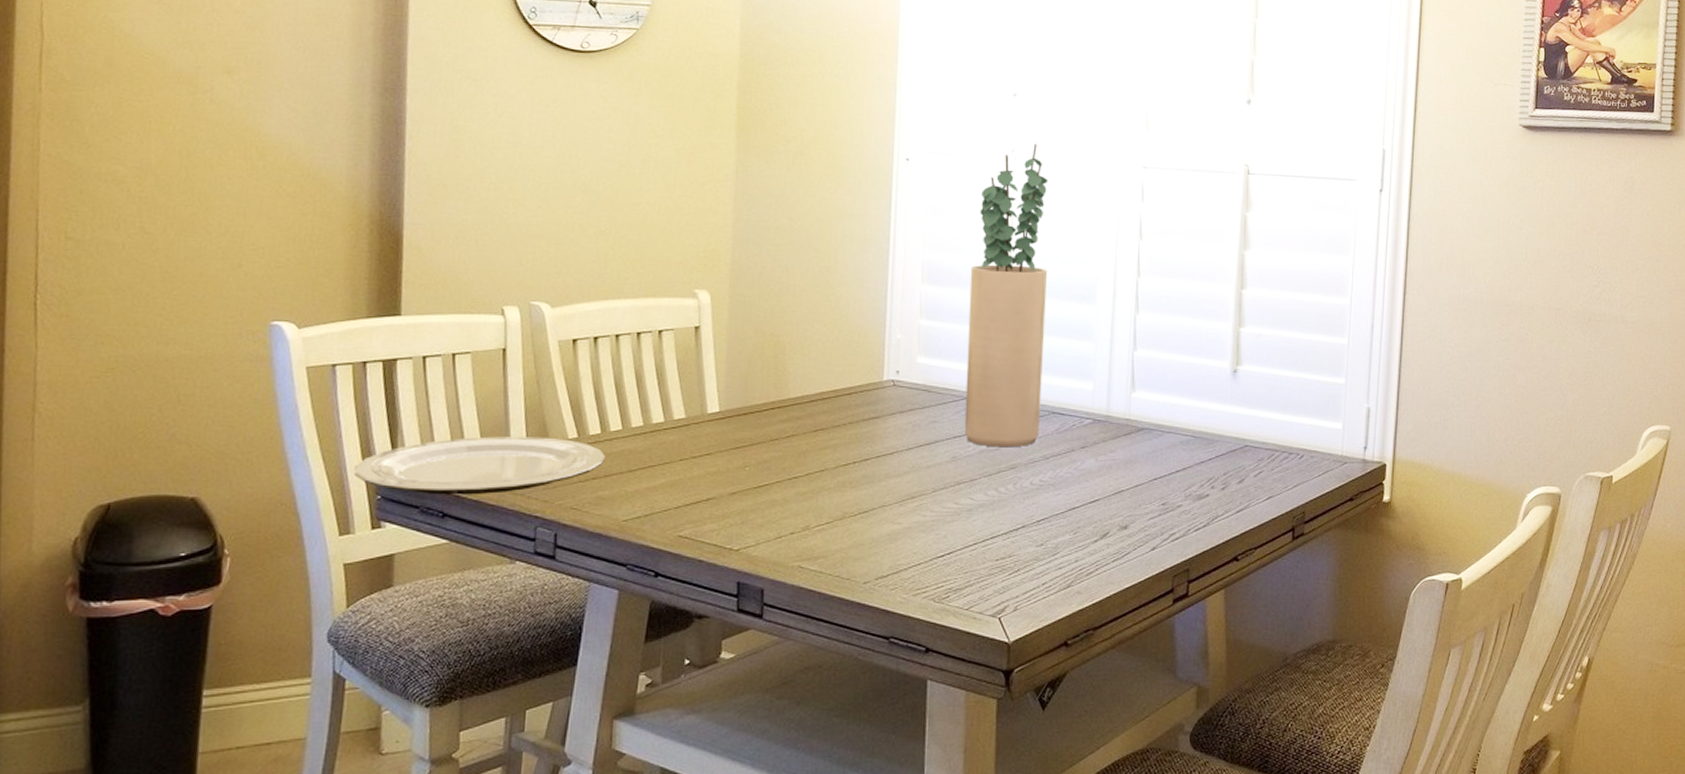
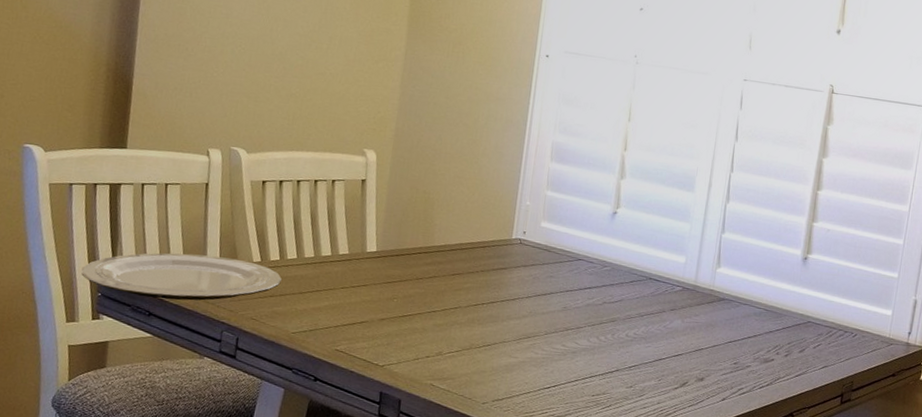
vase: present [964,144,1048,448] -> none [575,52,663,304]

